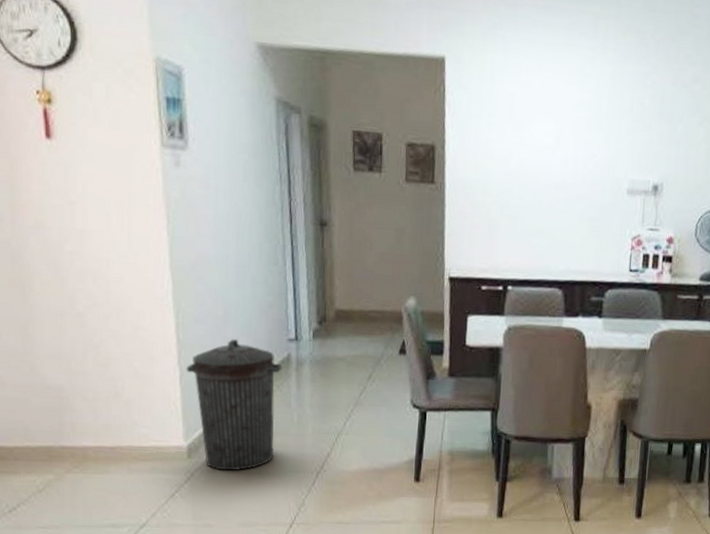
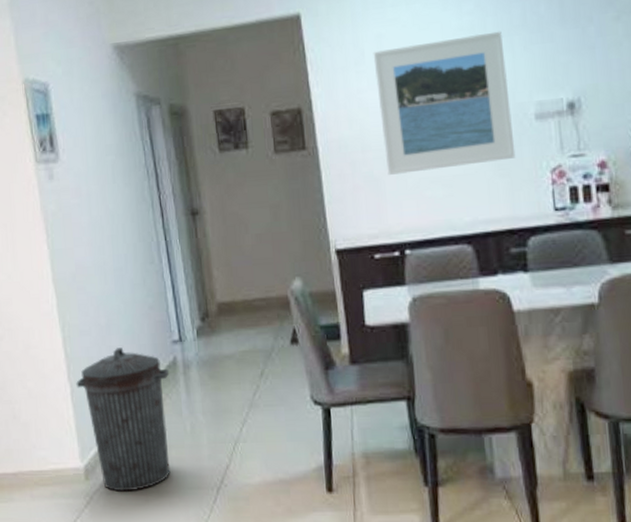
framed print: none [502,107,613,224] -> present [373,31,516,175]

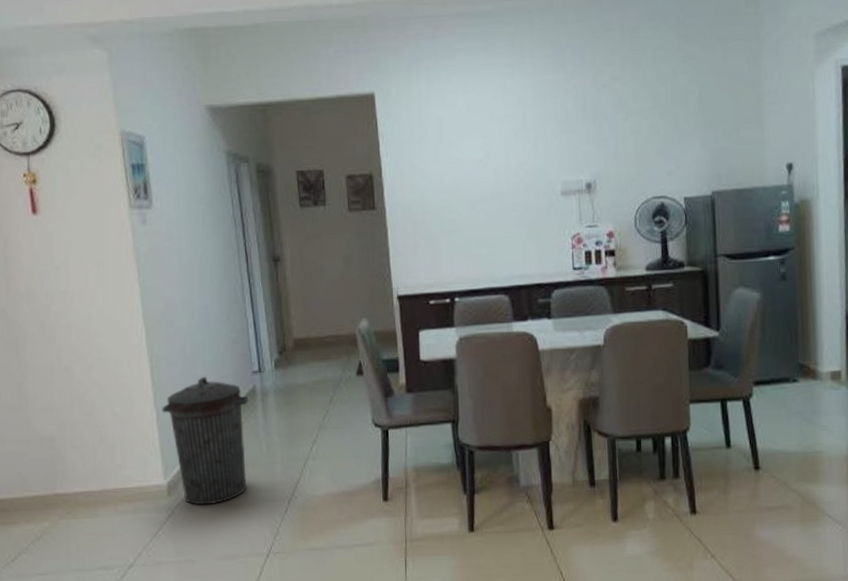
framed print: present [373,31,516,175] -> none [434,121,545,234]

